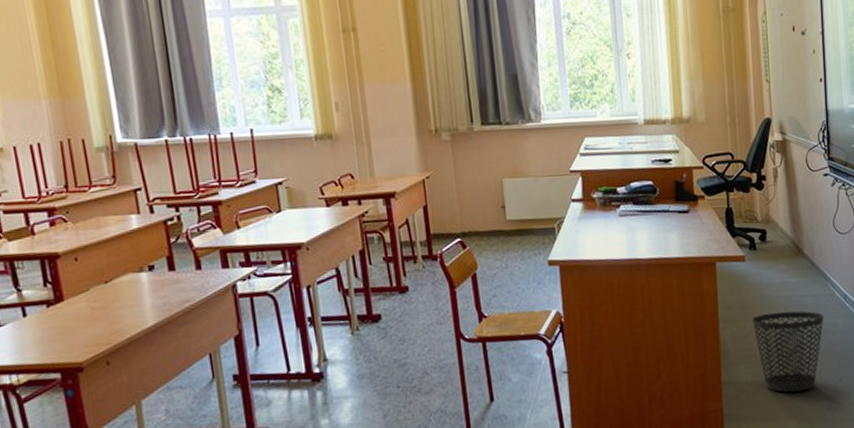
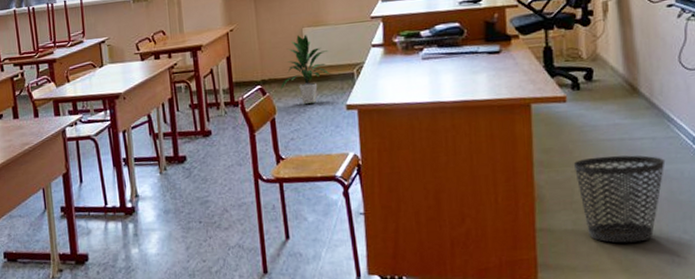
indoor plant: none [481,185,533,259] -> present [280,34,332,104]

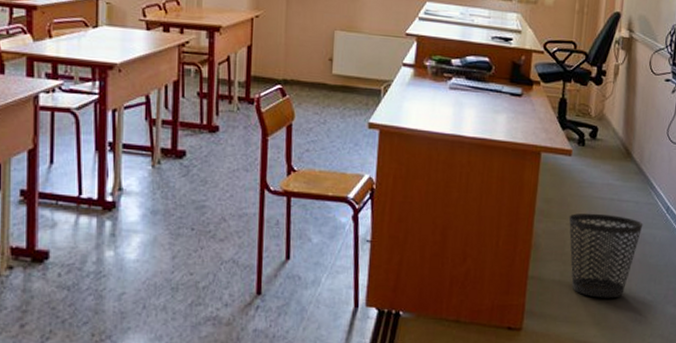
indoor plant: present [280,34,332,104] -> none [302,37,358,115]

